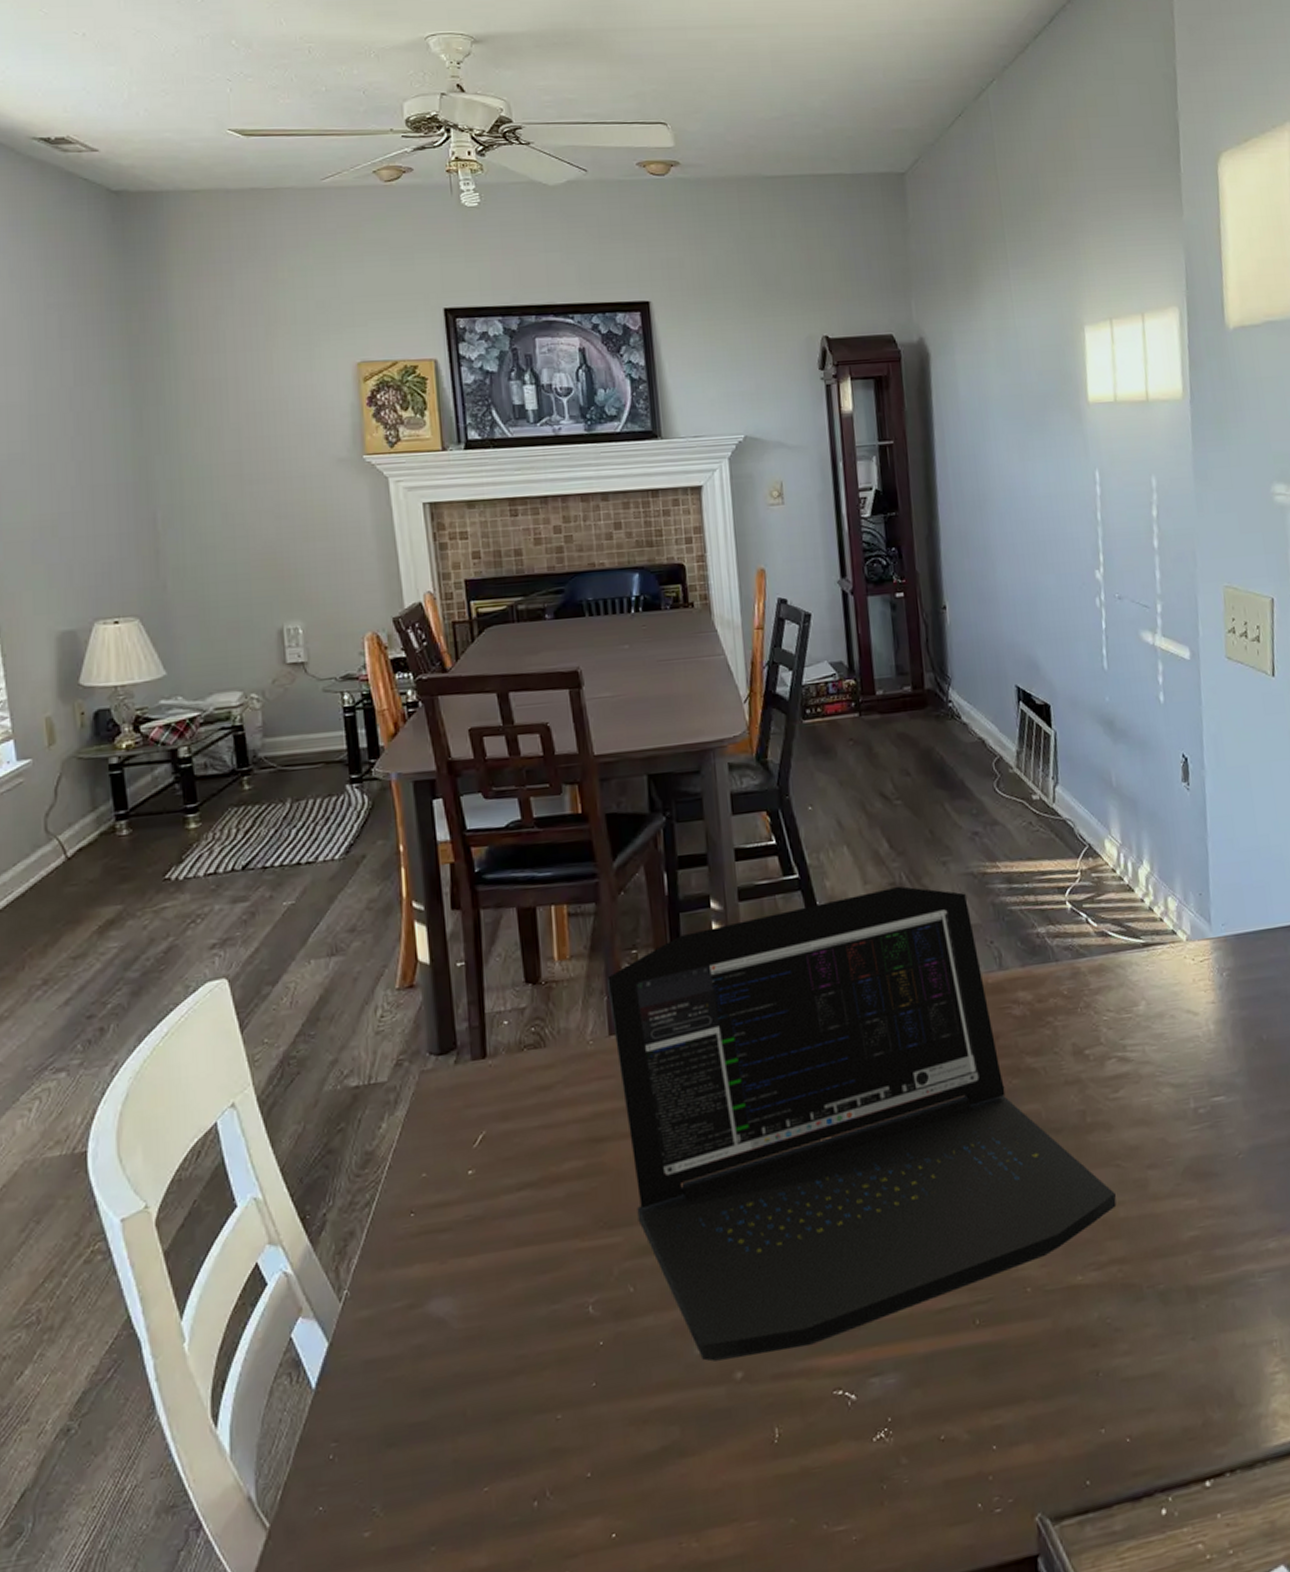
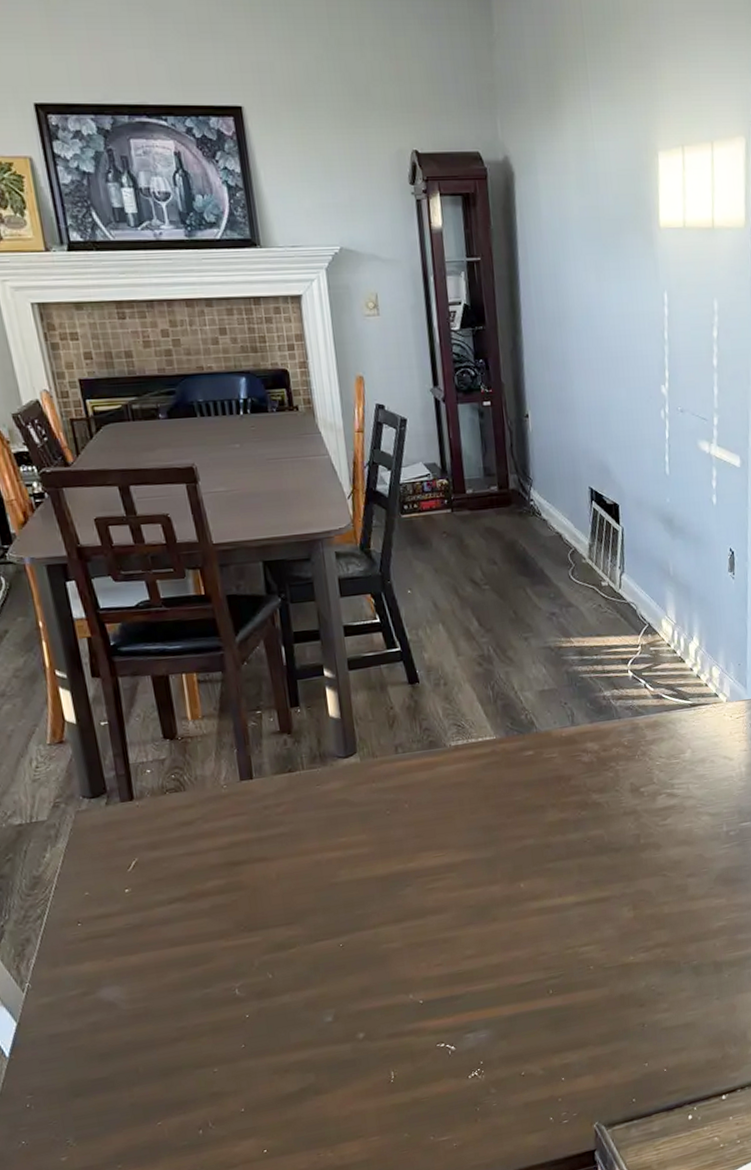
laptop: present [606,886,1117,1362] -> none [235,657,662,1027]

